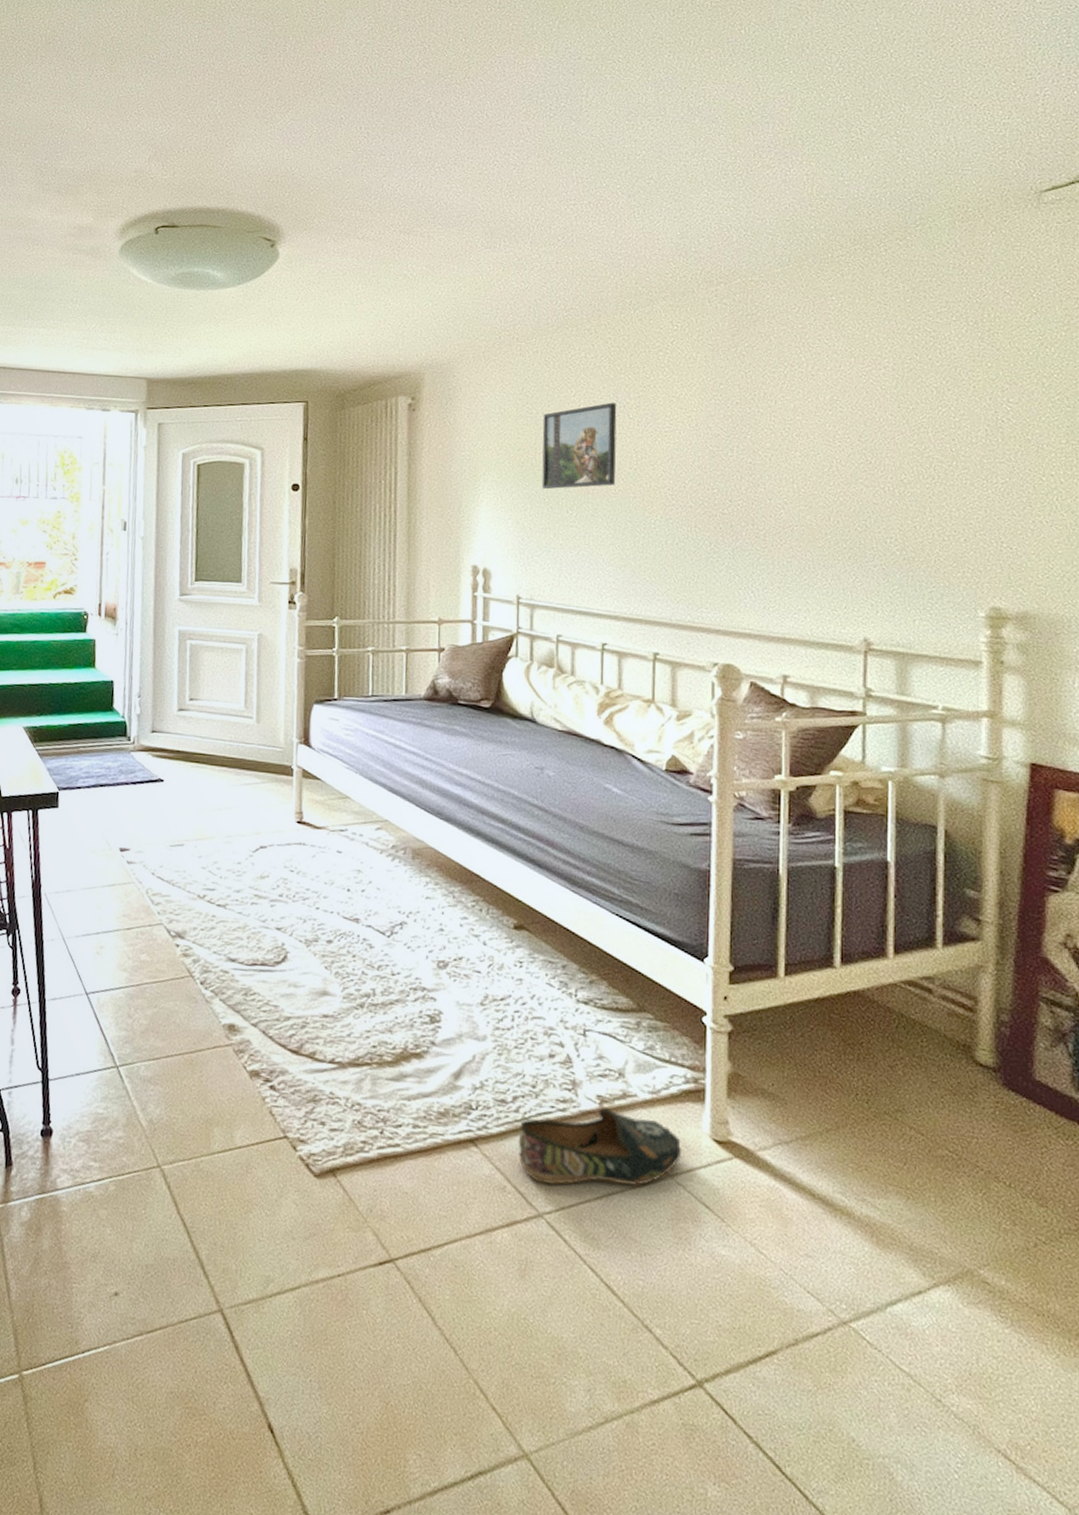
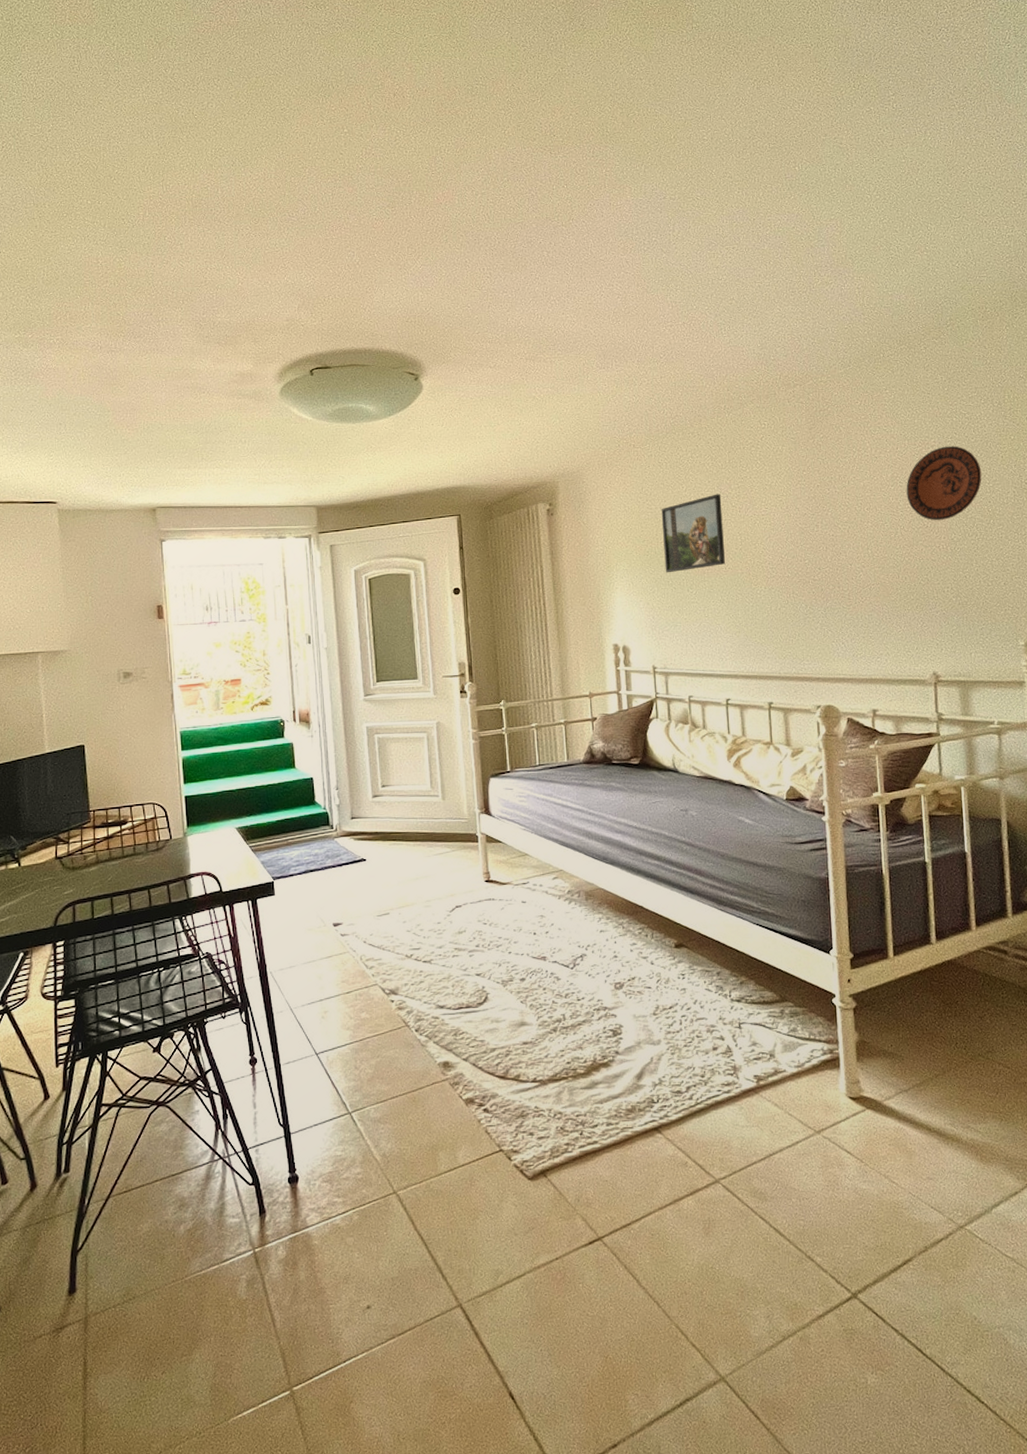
shoe: present [518,1107,683,1186] -> none [694,1085,826,1154]
decorative plate: none [847,368,946,457] -> present [906,446,982,520]

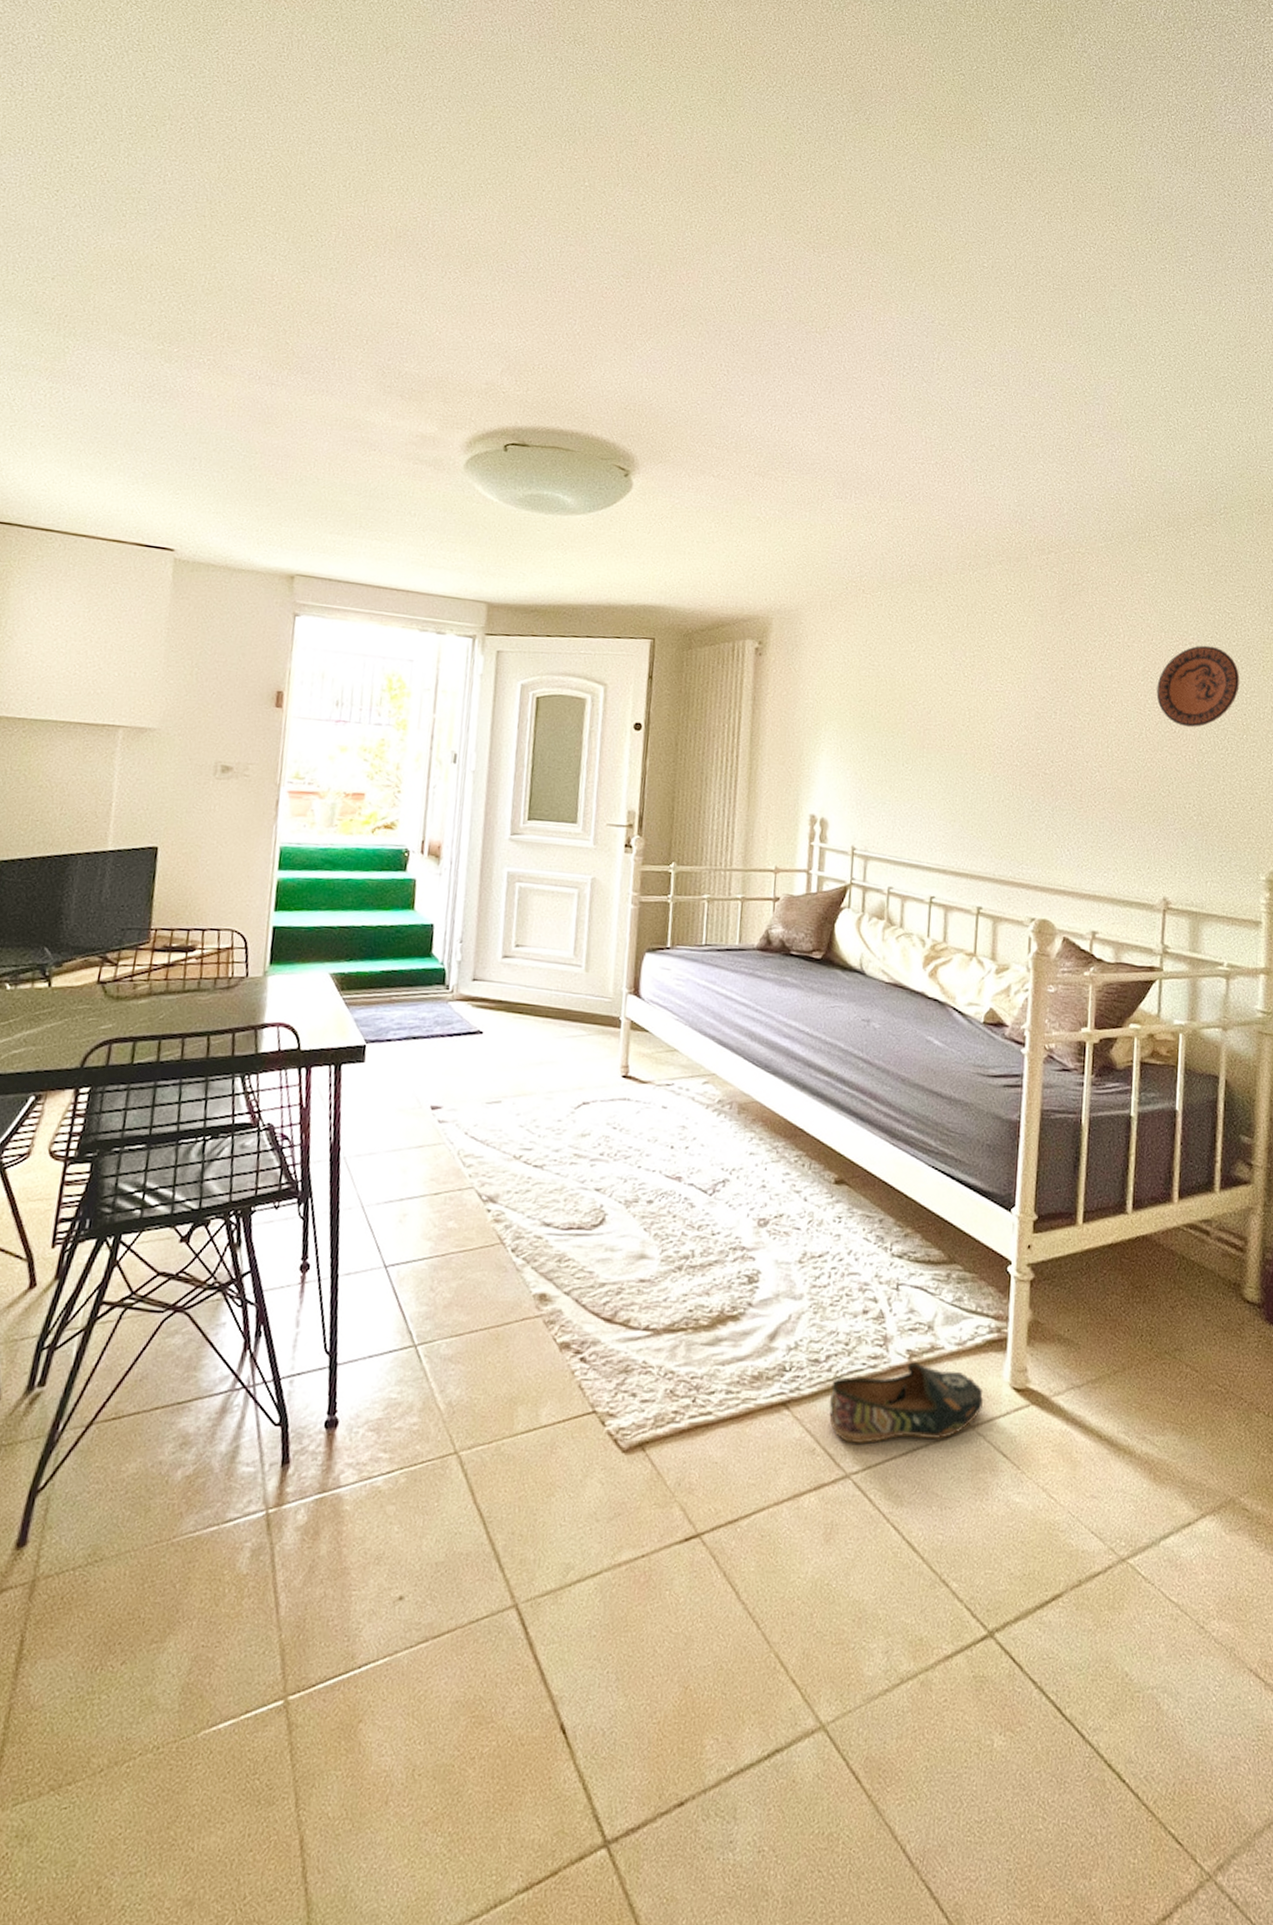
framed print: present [661,494,726,573] -> none [880,659,954,742]
shoe: none [694,1085,826,1154] -> present [829,1362,984,1443]

